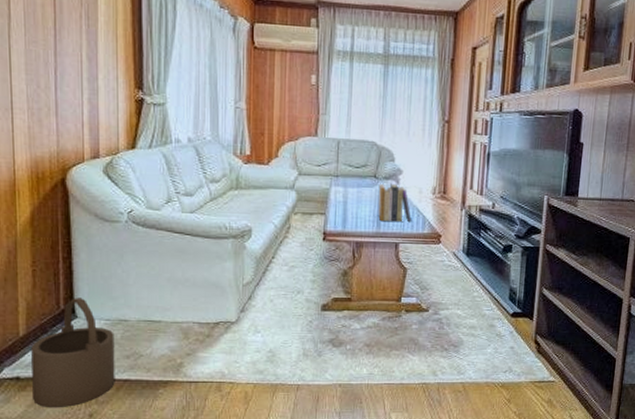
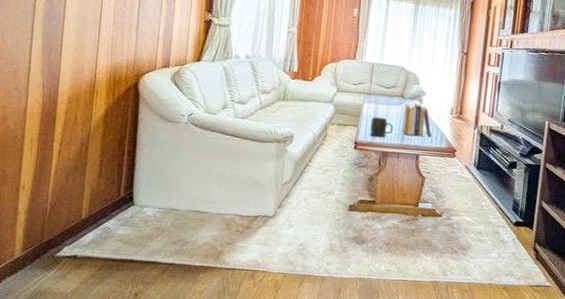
wooden bucket: present [31,298,115,407] -> none [86,187,165,286]
mug: none [340,202,367,225] -> present [370,116,394,137]

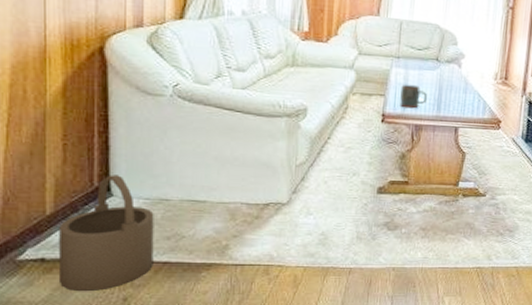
wooden bucket: none [86,187,165,286] -> present [59,175,154,291]
books: present [403,103,431,137] -> none [439,67,472,107]

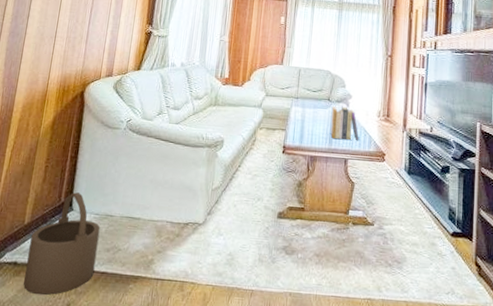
mug: present [400,84,428,108] -> none [298,120,321,141]
books: none [439,67,472,107] -> present [330,106,359,141]

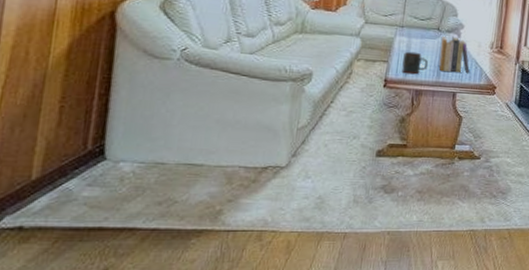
wooden bucket: present [23,192,101,295] -> none [36,138,148,262]
mug: none [298,120,321,141] -> present [402,51,428,74]

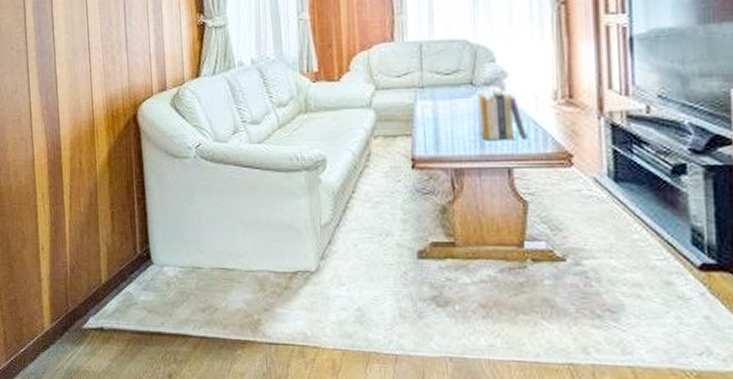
mug: present [402,51,428,74] -> none [430,118,466,147]

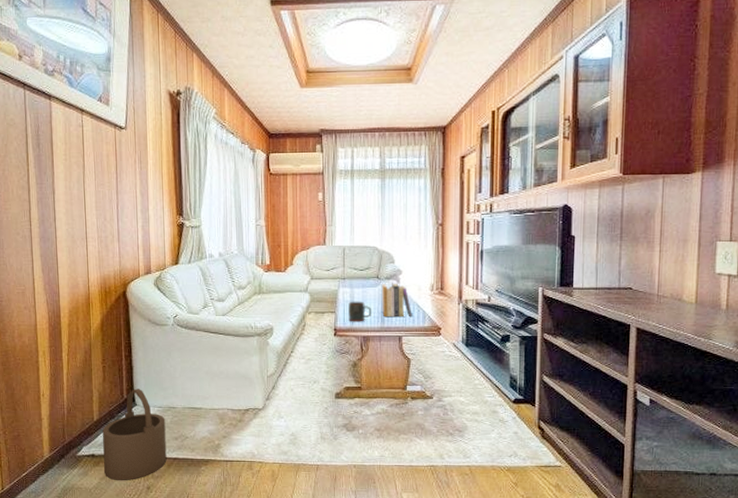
wooden bucket: none [112,242,192,364] -> present [103,389,167,480]
mug: none [430,118,466,147] -> present [348,301,372,321]

